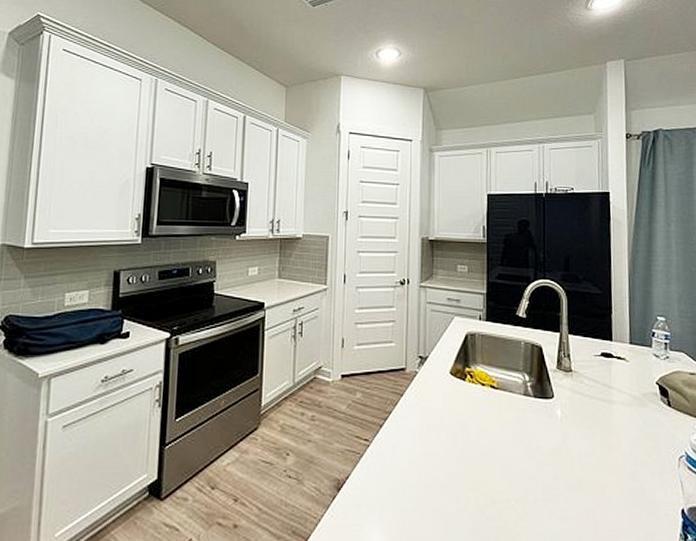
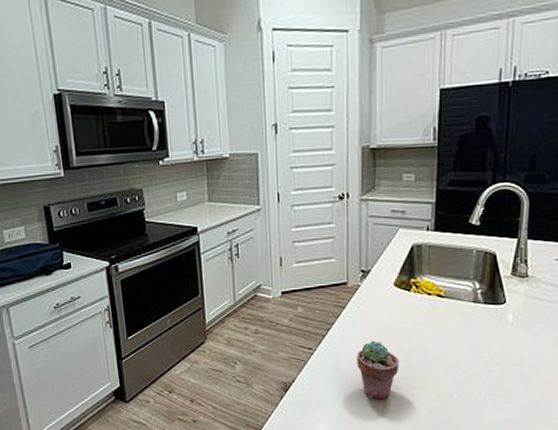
potted succulent: none [413,433,456,503] -> present [357,340,399,400]

